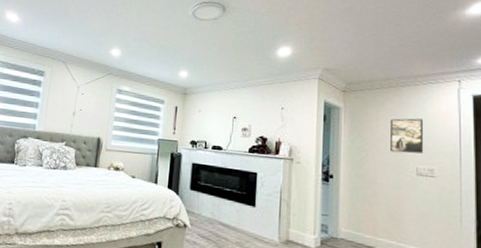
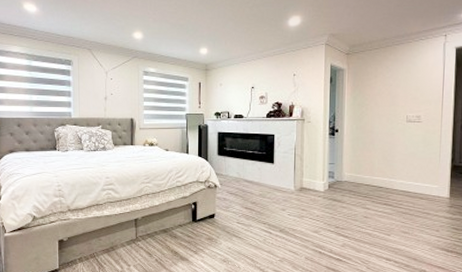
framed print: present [390,118,424,154] -> none [386,72,414,104]

